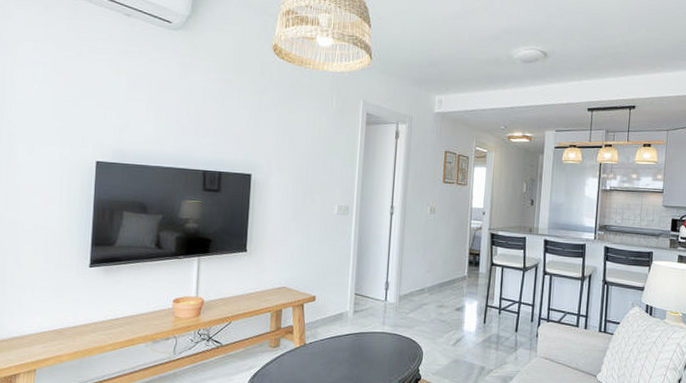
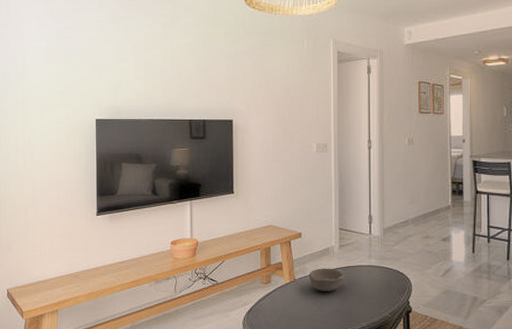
bowl: none [319,333,356,357] -> present [308,268,344,291]

